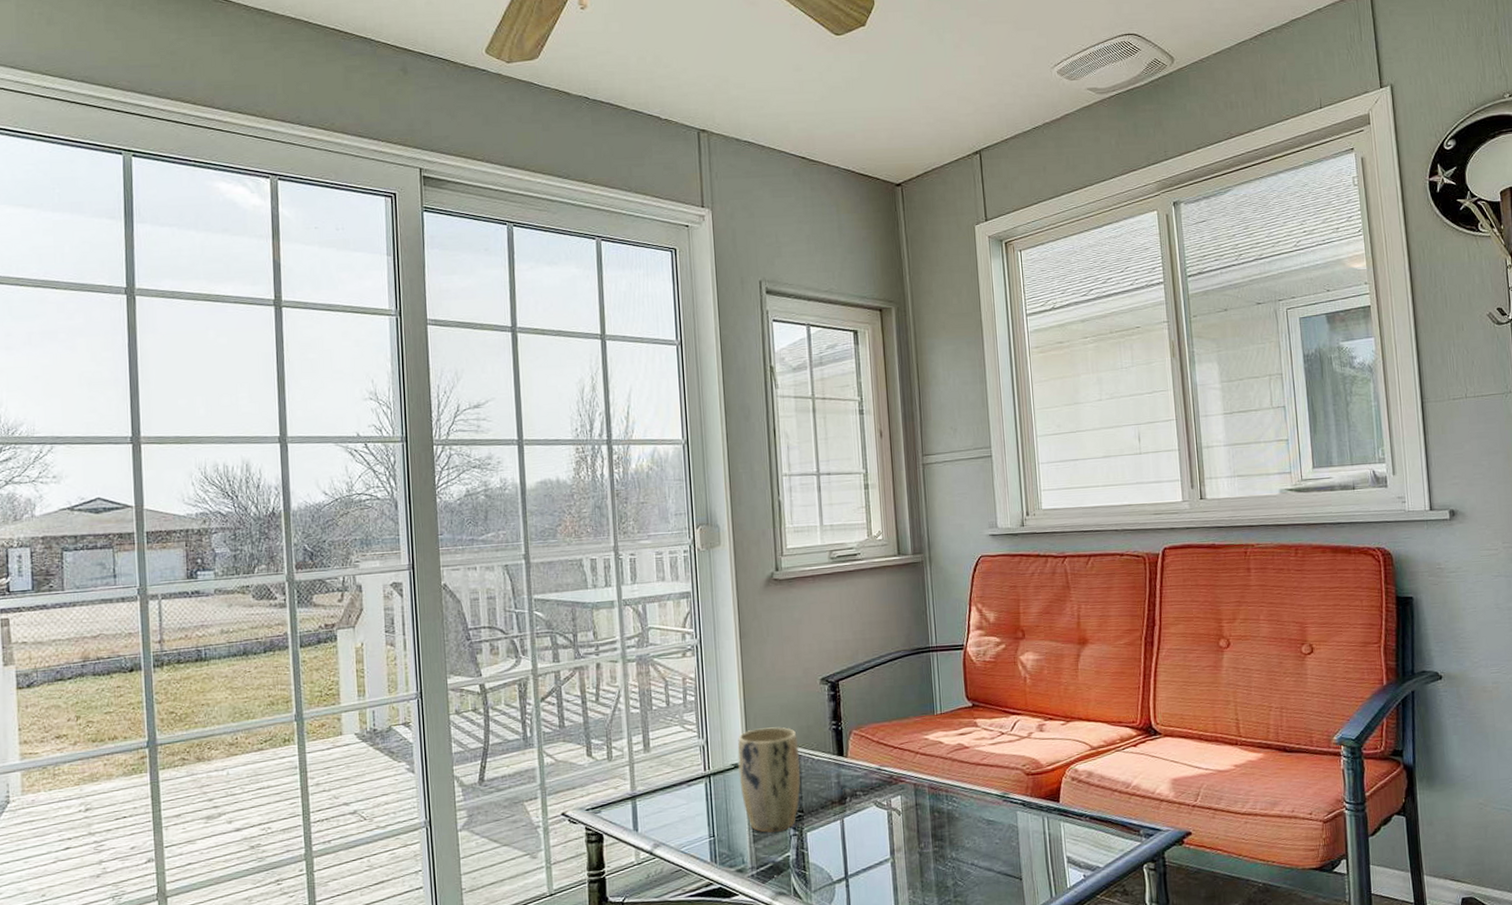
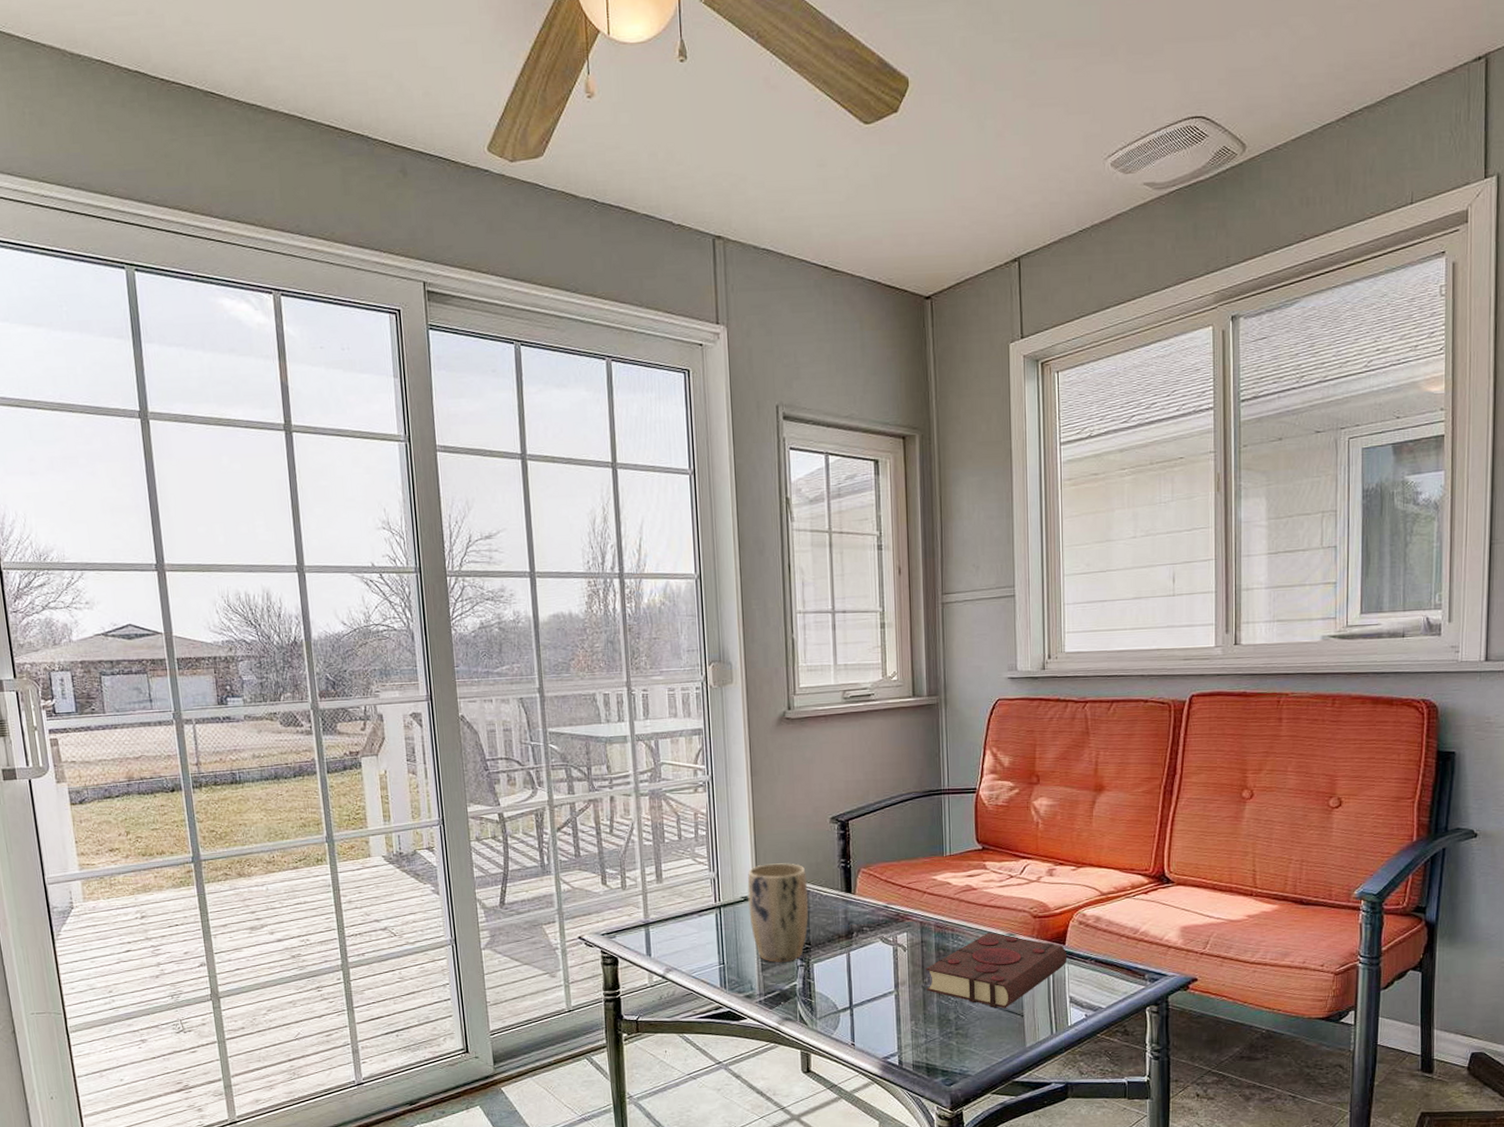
book: none [921,792,1063,873] -> present [926,932,1068,1009]

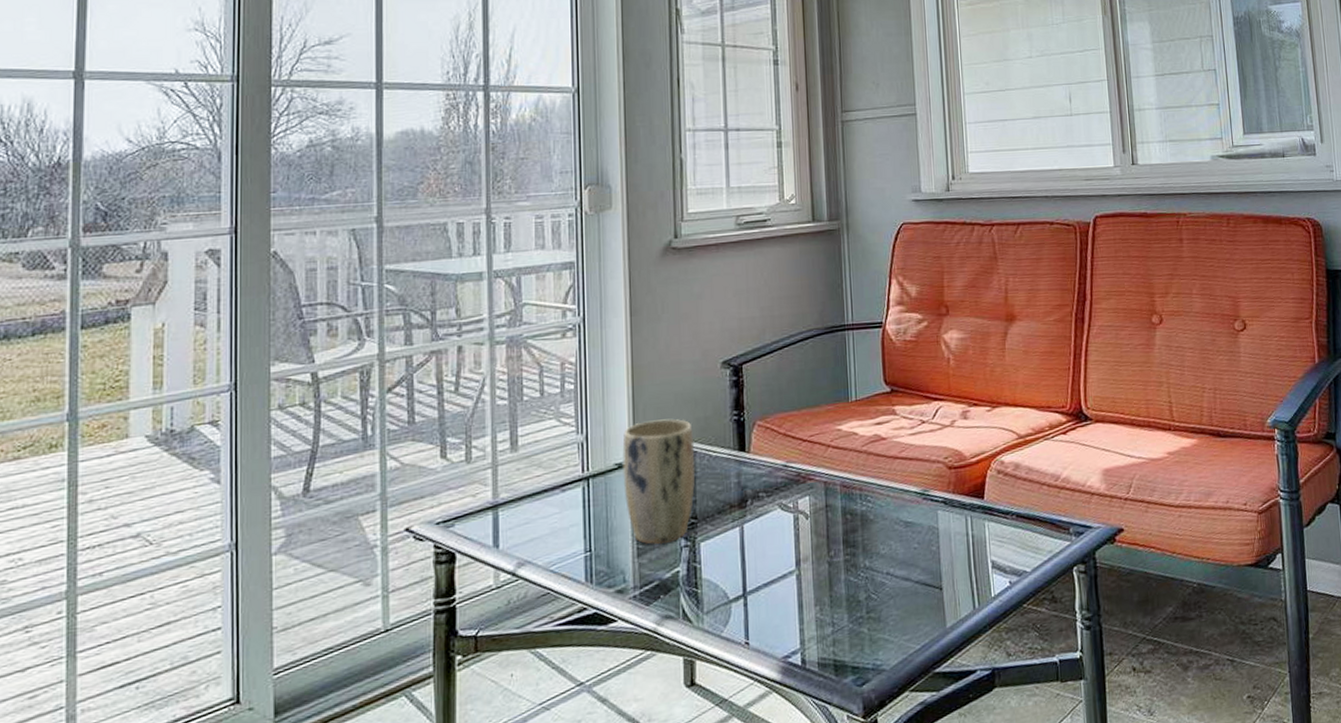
book: present [926,932,1068,1009] -> none [831,489,987,582]

